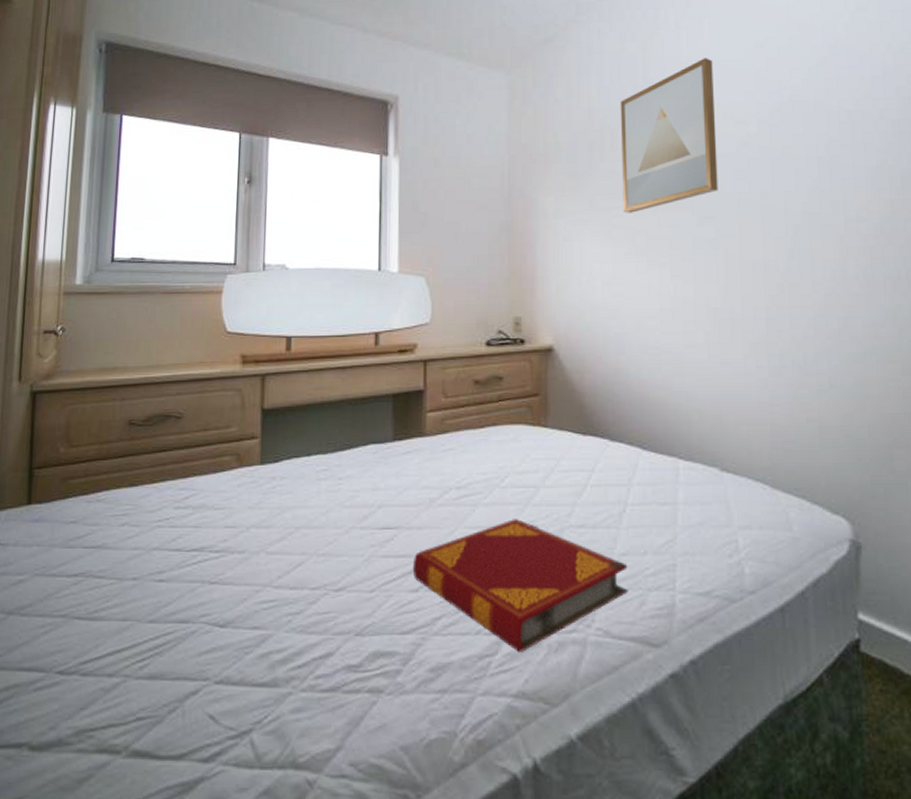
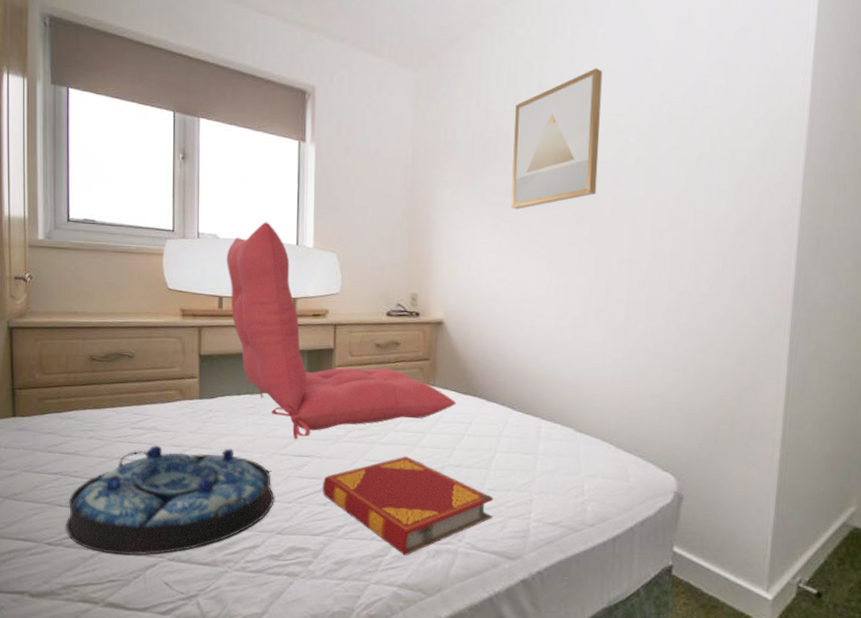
serving tray: none [83,525,353,681] -> present [65,445,274,555]
seat cushion: none [296,247,574,507] -> present [226,222,456,439]

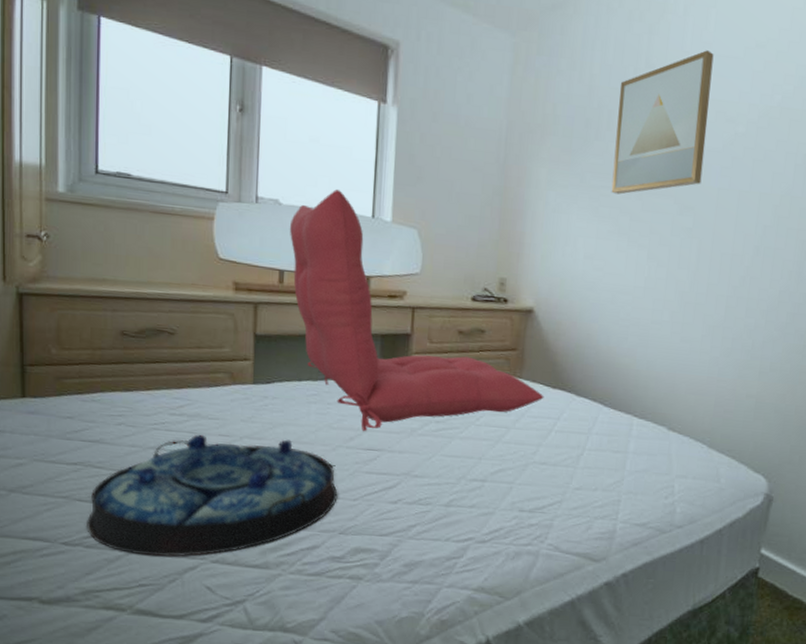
hardback book: present [322,456,494,556] -> none [392,452,580,557]

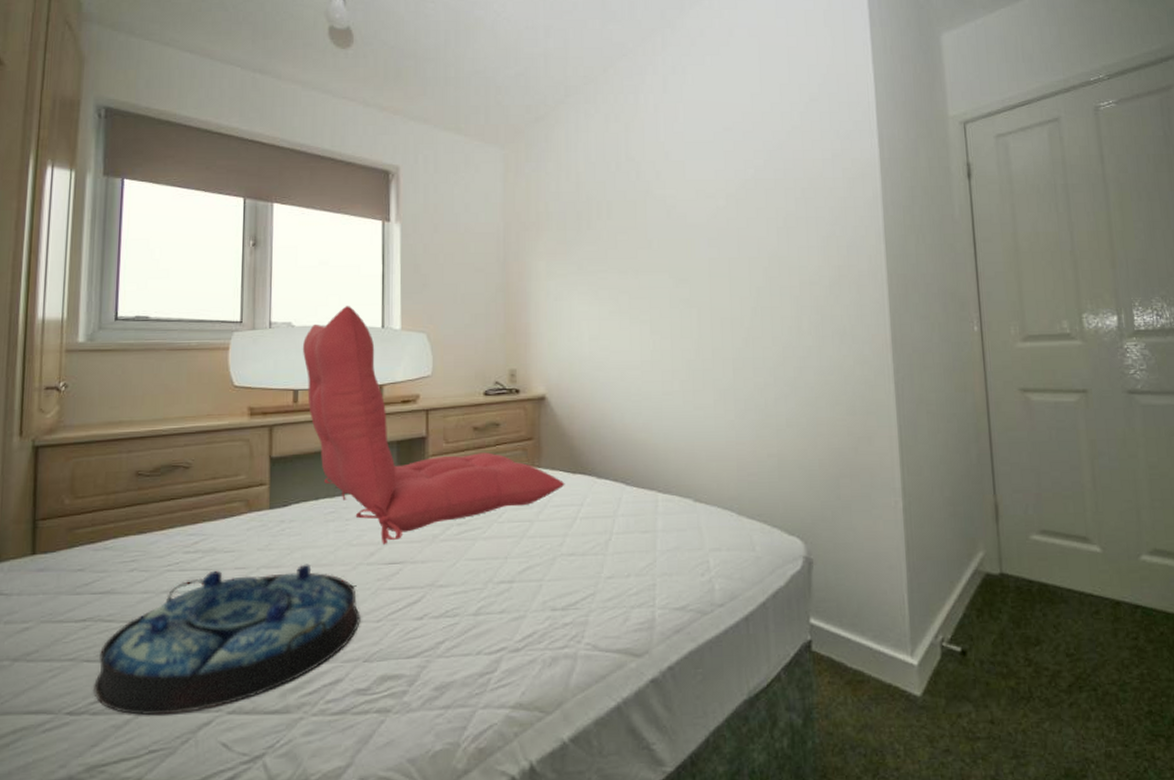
wall art: present [611,50,714,195] -> none [604,139,692,276]

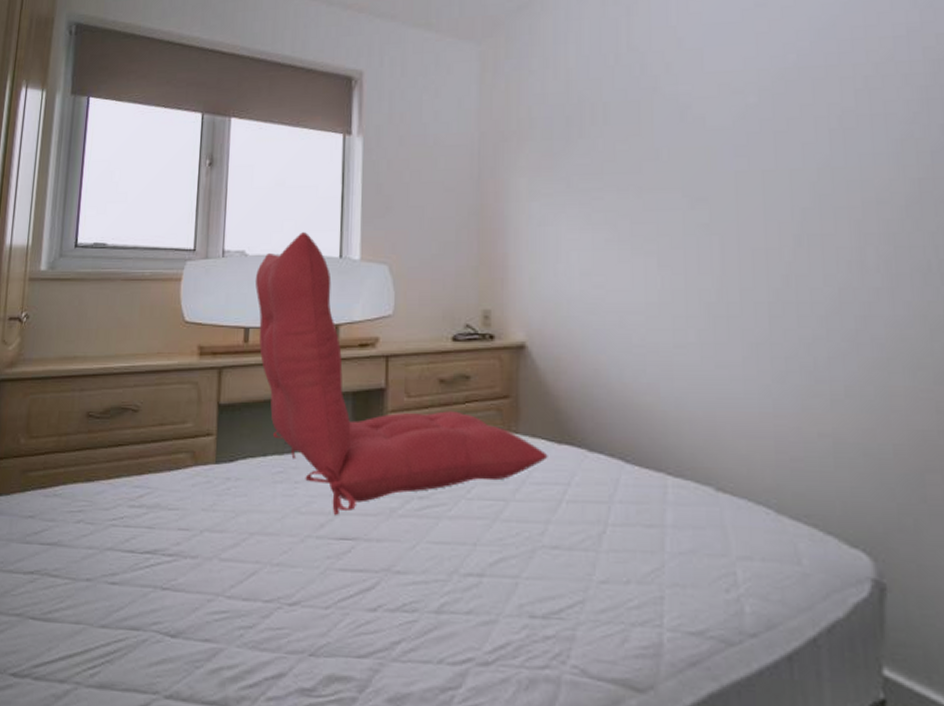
serving tray: present [92,564,360,716] -> none [36,529,307,691]

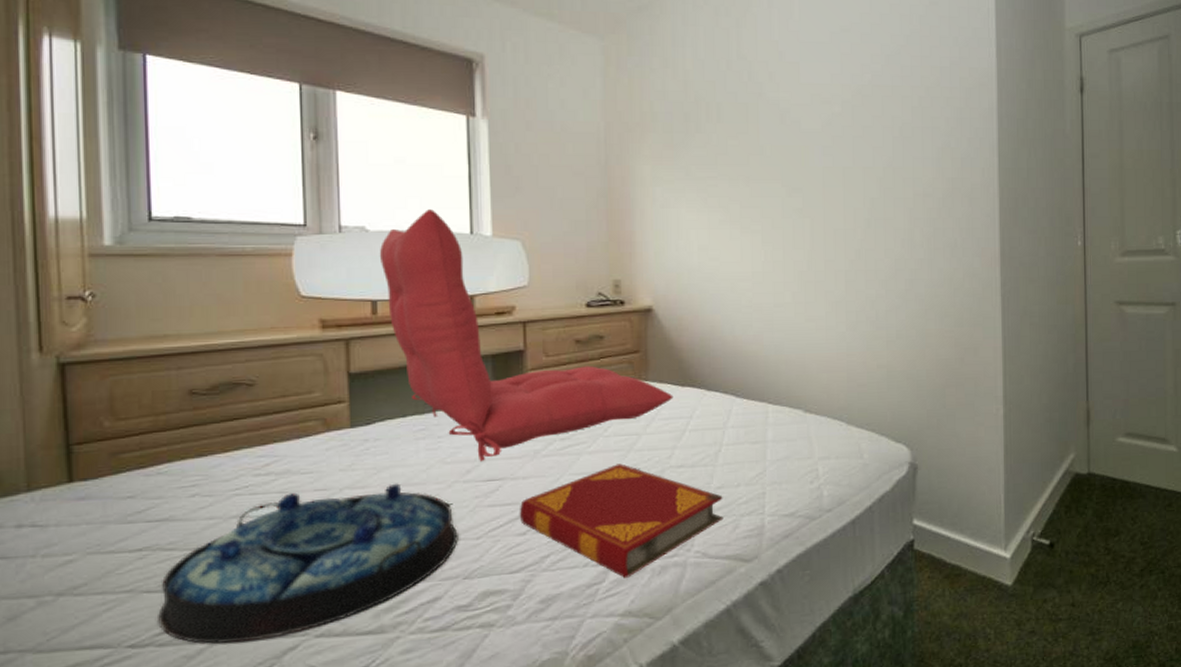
serving tray: none [36,529,307,691] -> present [156,483,458,644]
hardback book: none [370,535,609,687] -> present [519,463,724,578]

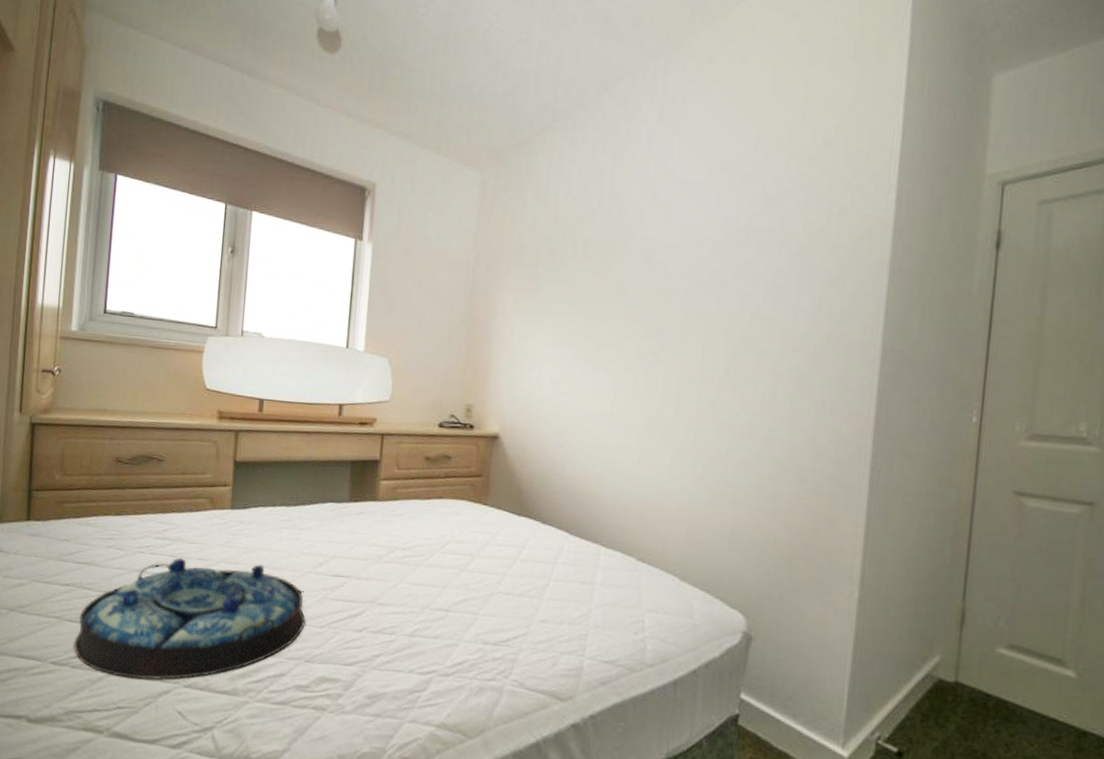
seat cushion: present [379,209,674,461] -> none [270,322,509,557]
hardback book: present [519,463,724,578] -> none [358,580,546,692]

